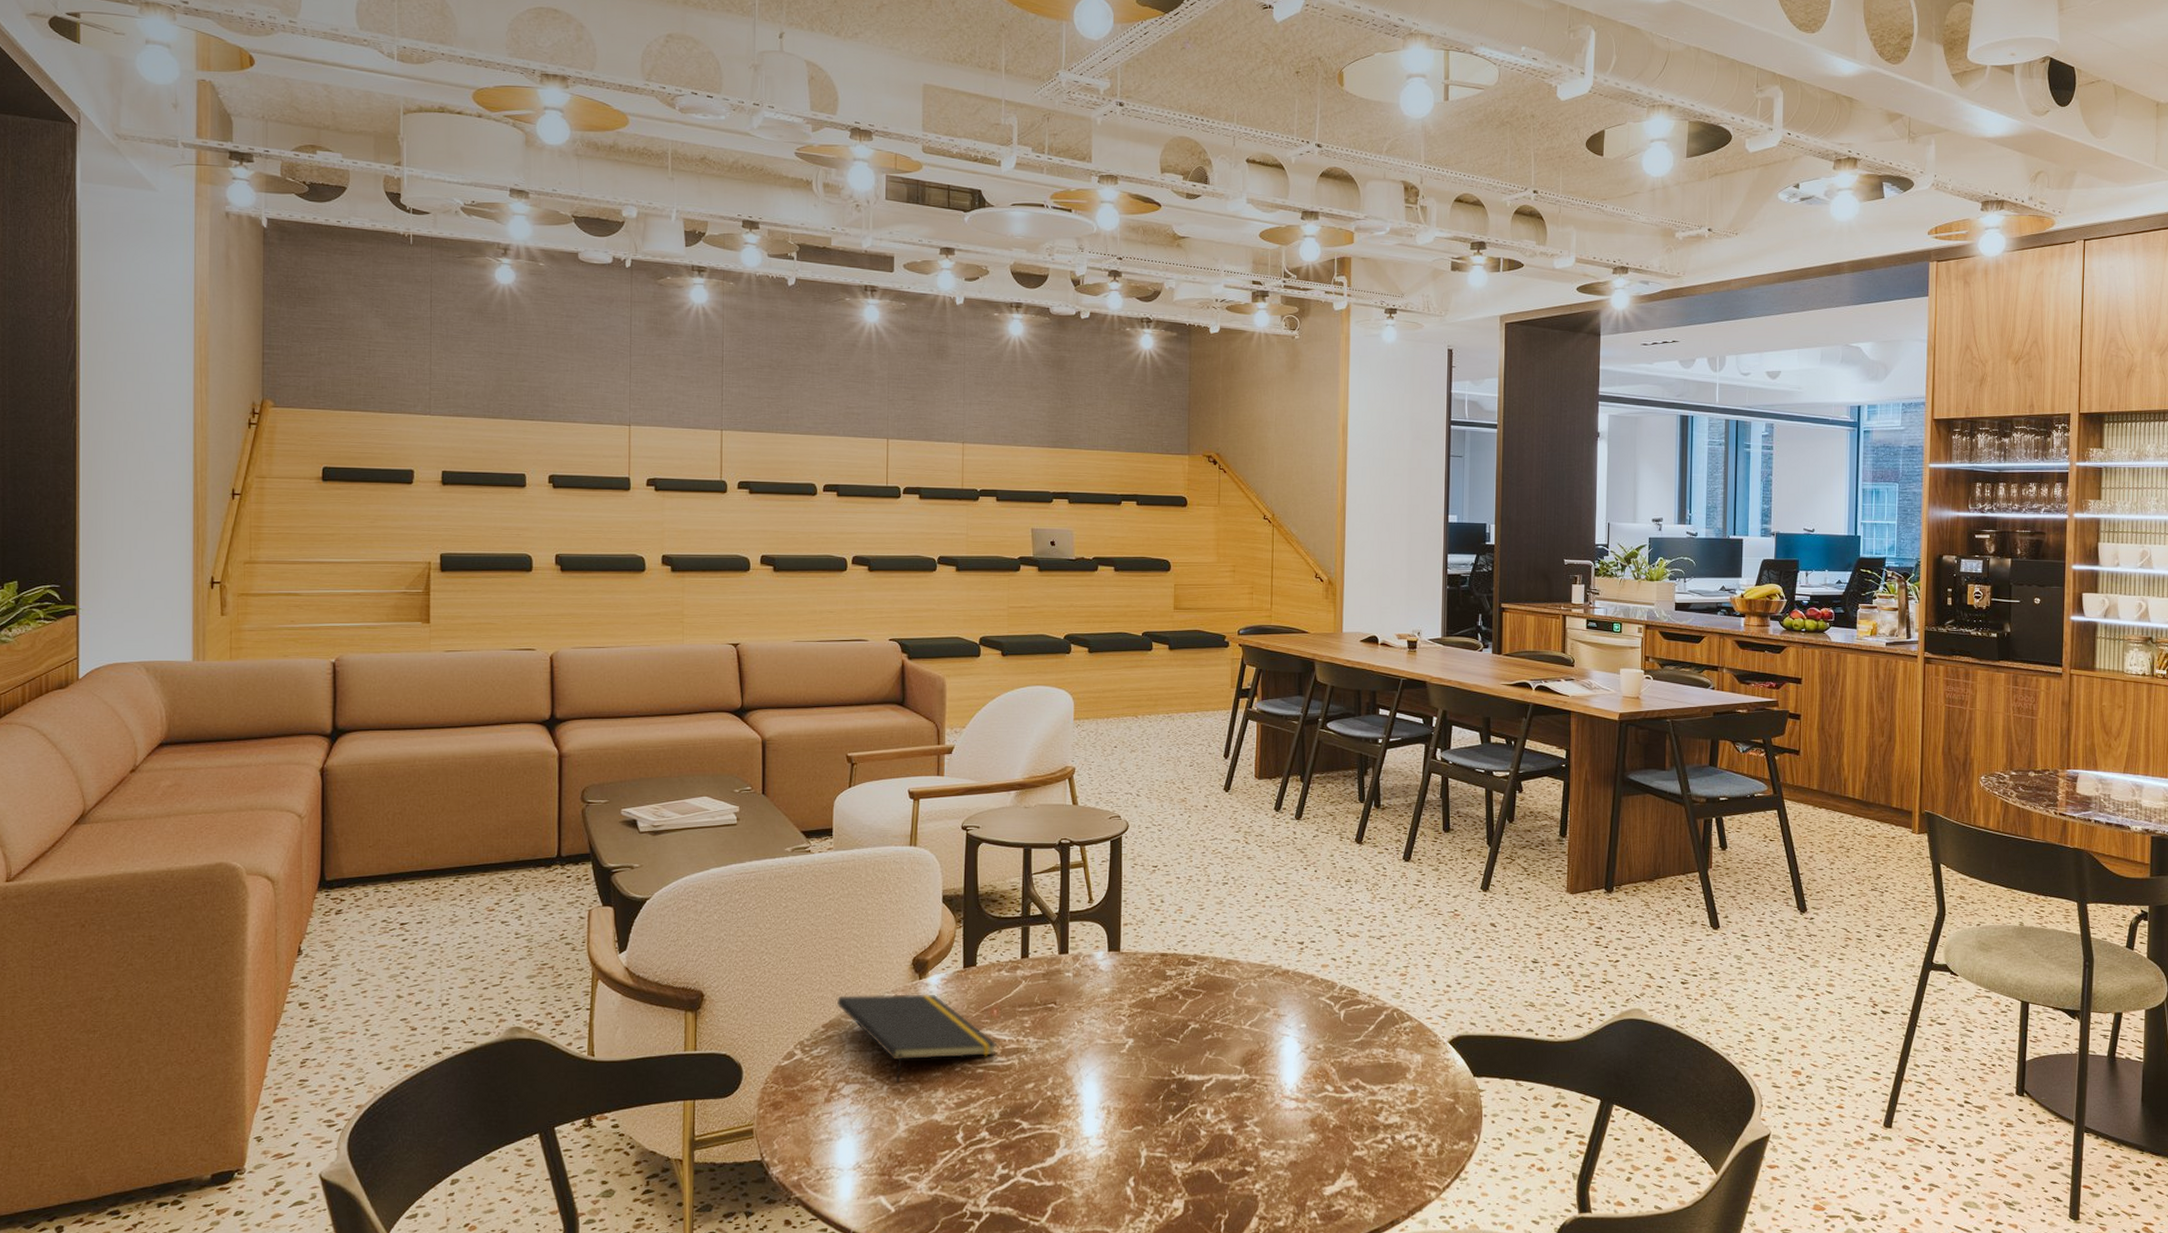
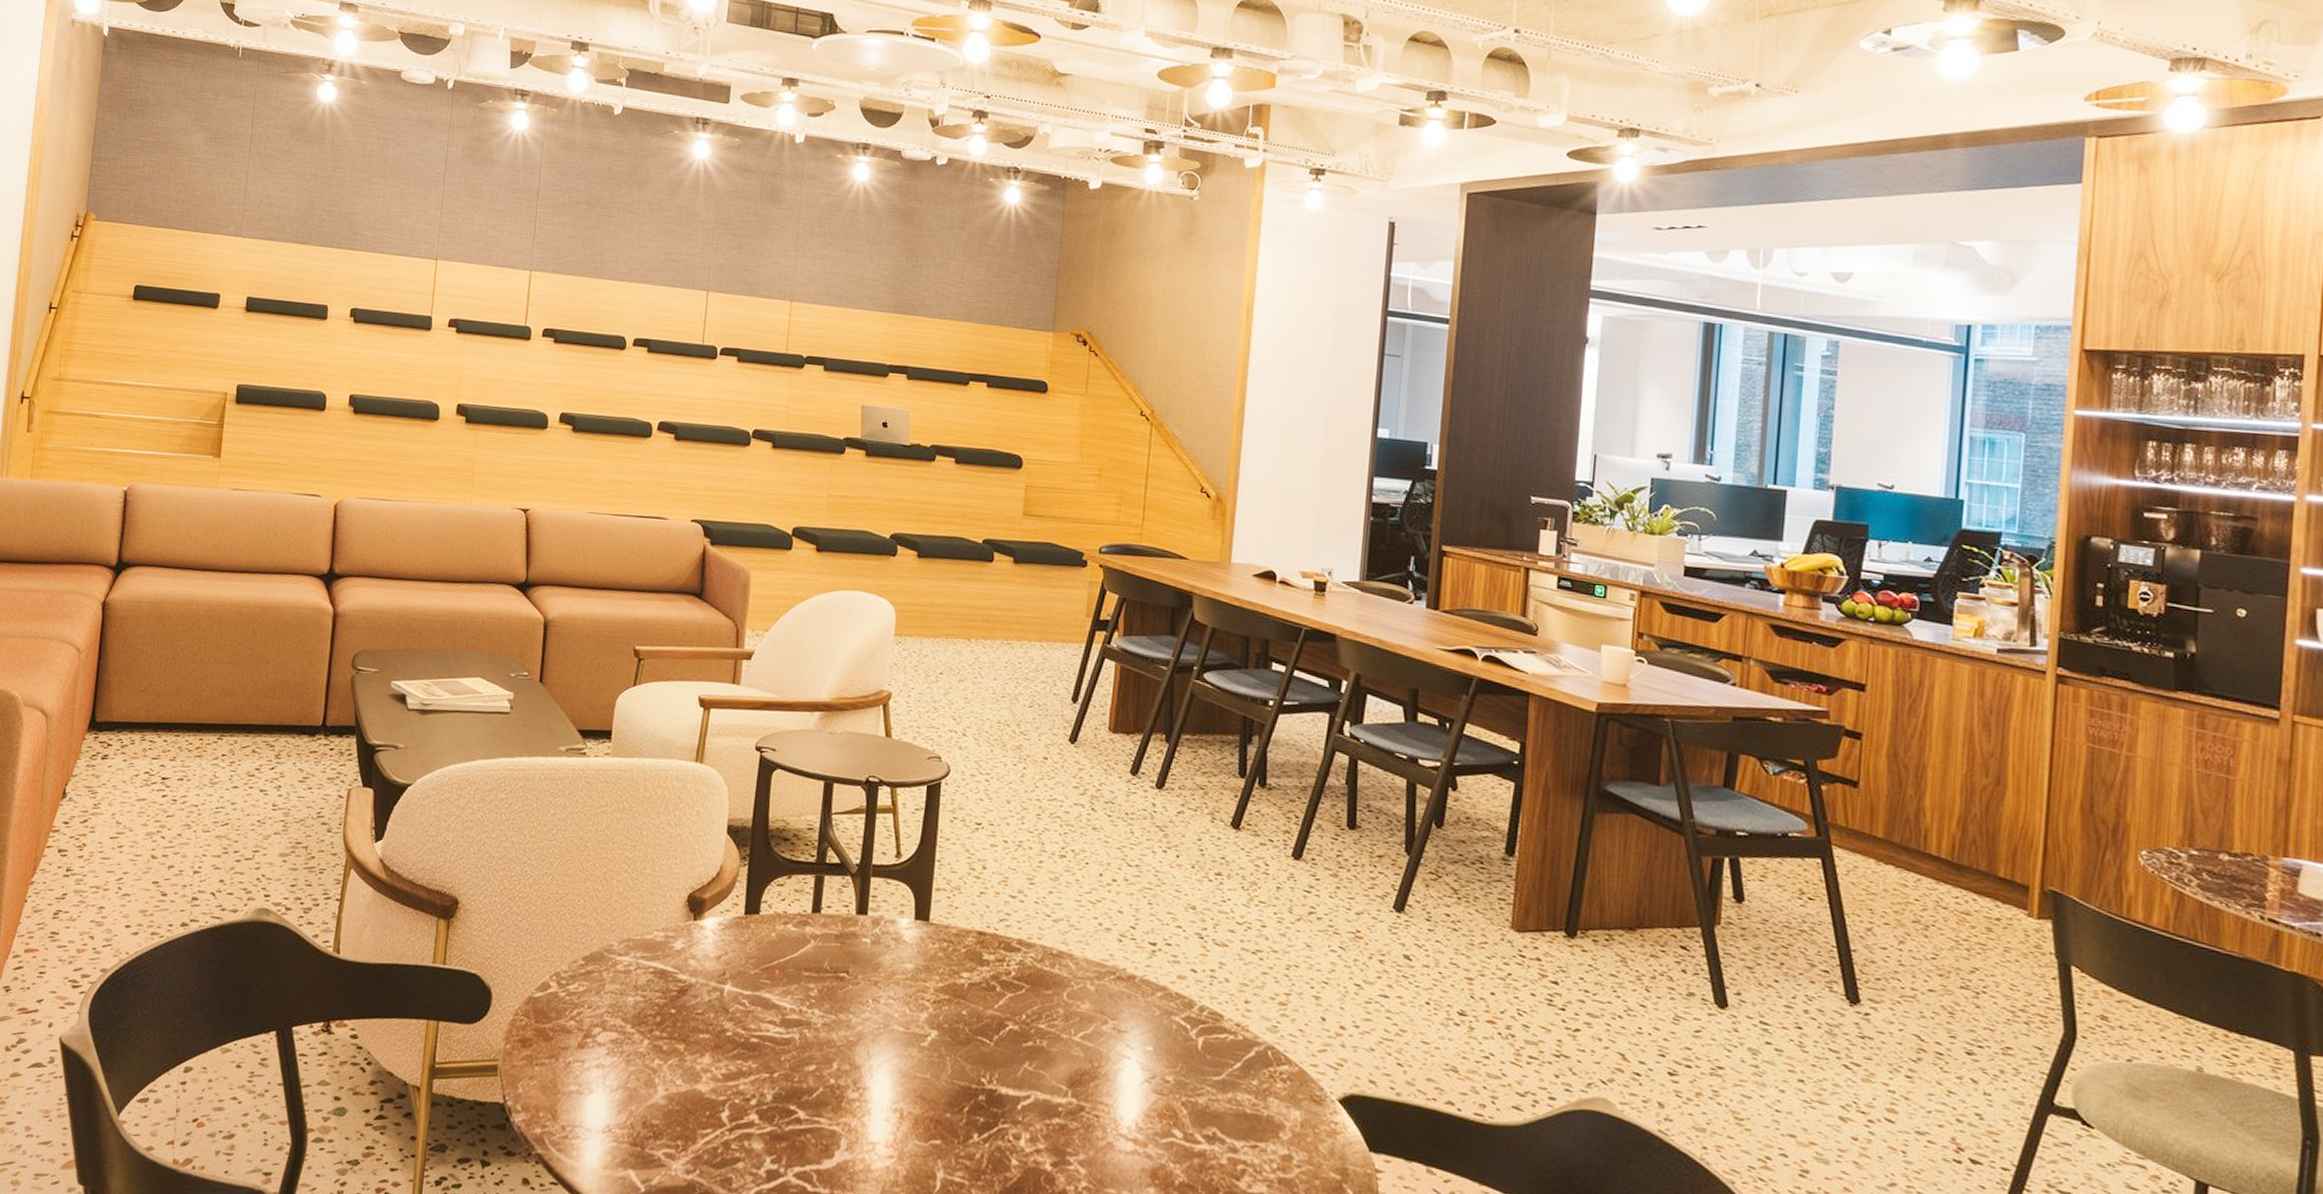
notepad: present [836,994,998,1083] -> none [600,926,777,1039]

